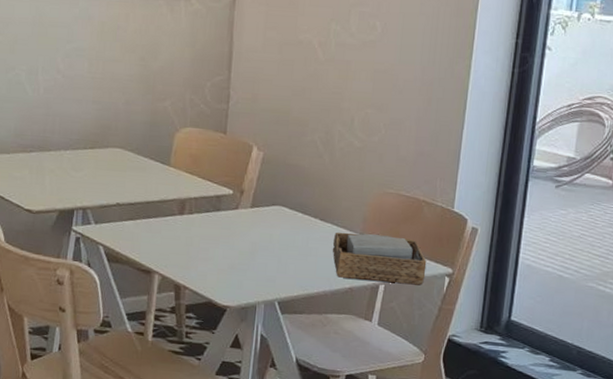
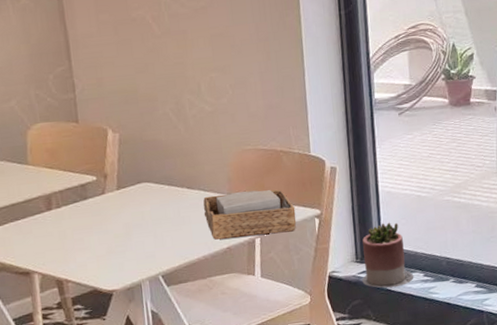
succulent planter: none [482,296,539,367] -> present [362,222,414,289]

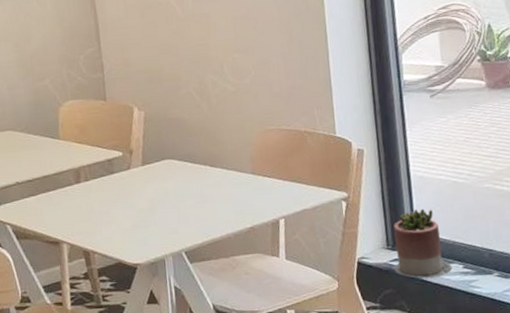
napkin holder: present [203,189,297,240] -> none [226,169,322,219]

